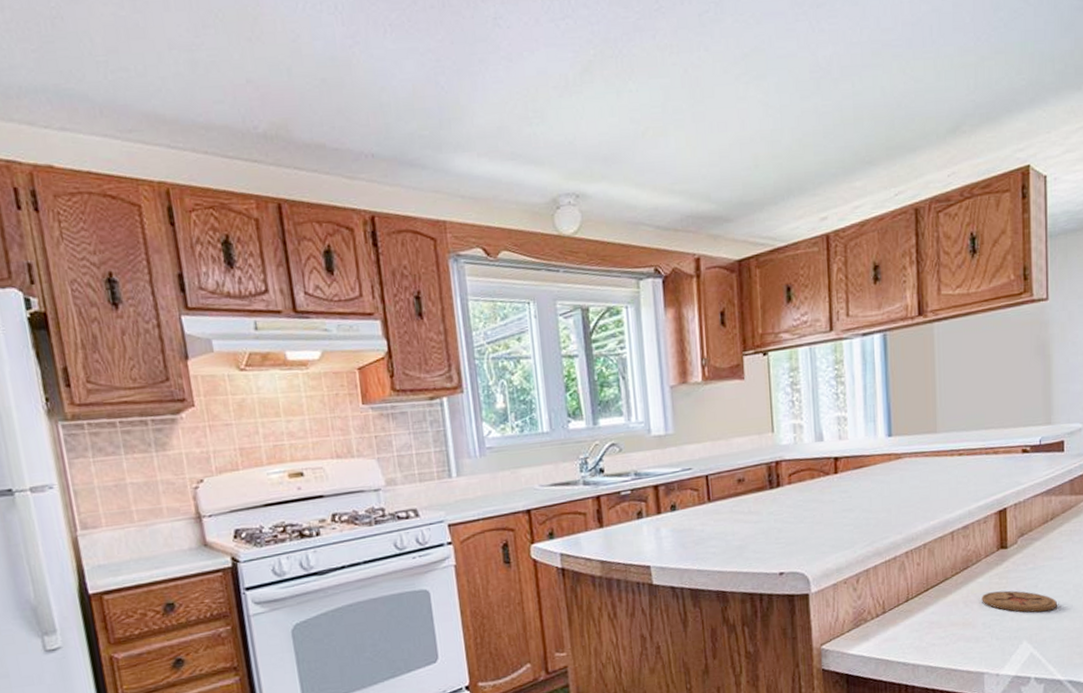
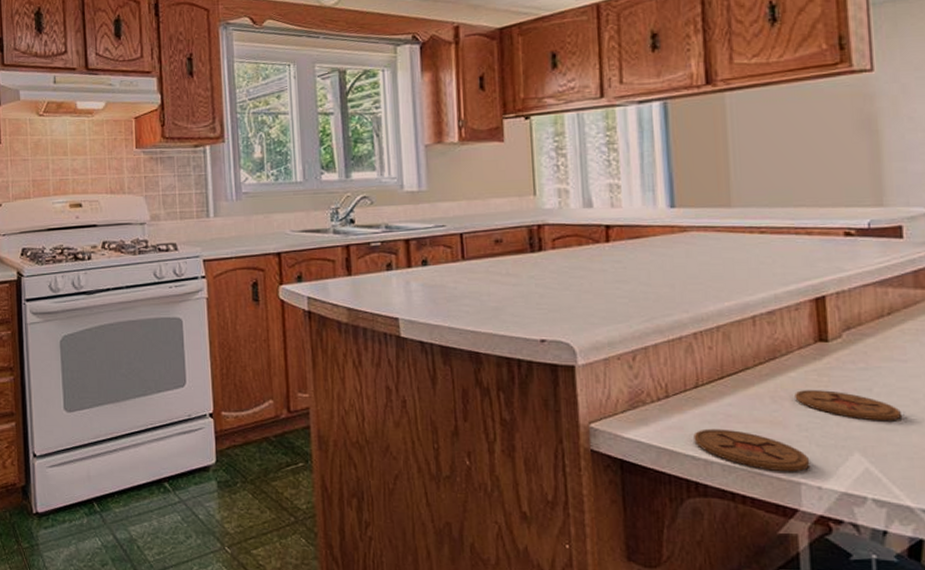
coaster: none [904,635,991,666] -> present [693,428,811,472]

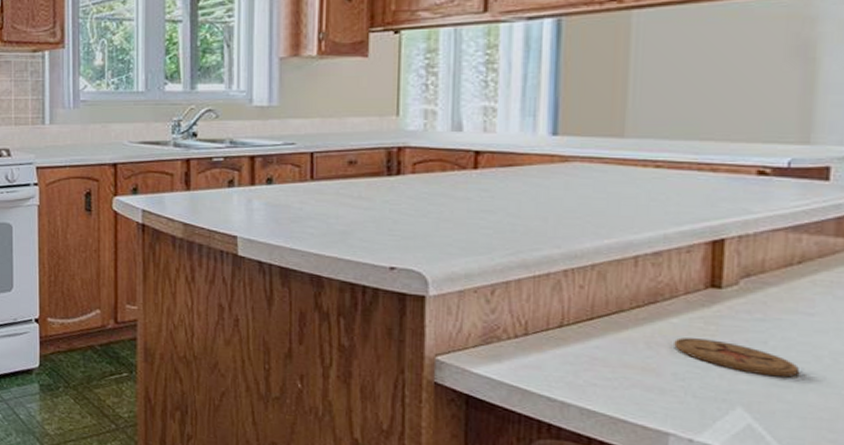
coaster: present [693,428,811,472] -> none [551,370,683,422]

